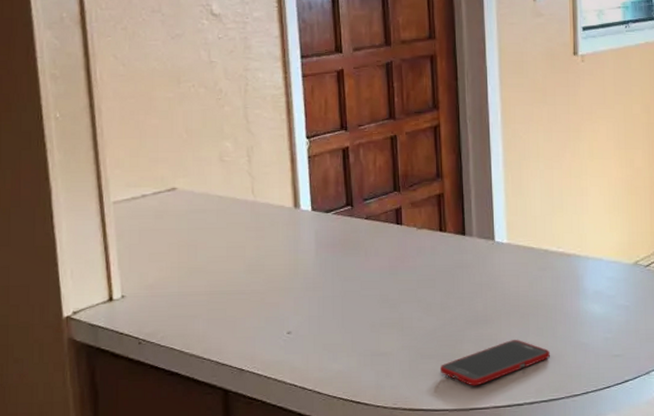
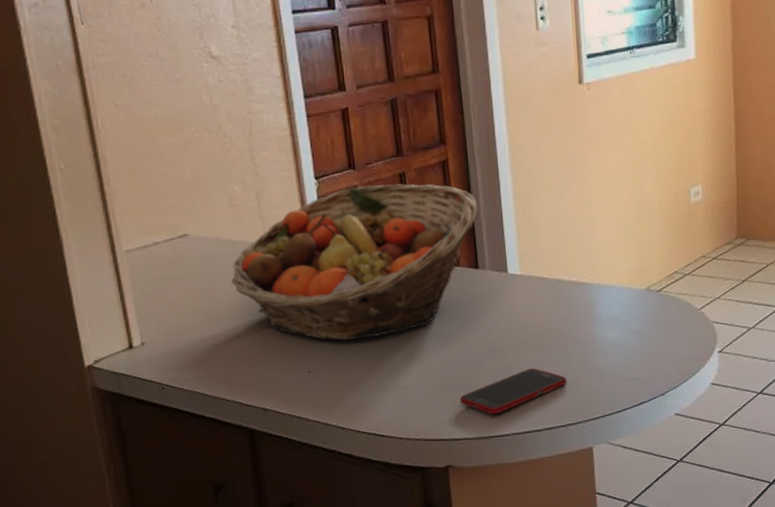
fruit basket: none [217,147,467,302] -> present [231,184,478,341]

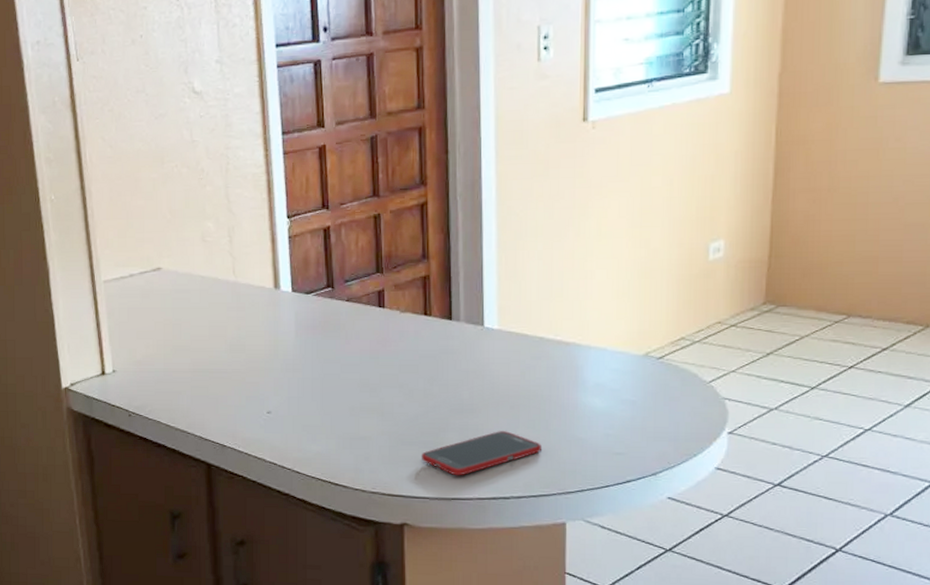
fruit basket: present [231,184,478,341] -> none [199,226,456,384]

